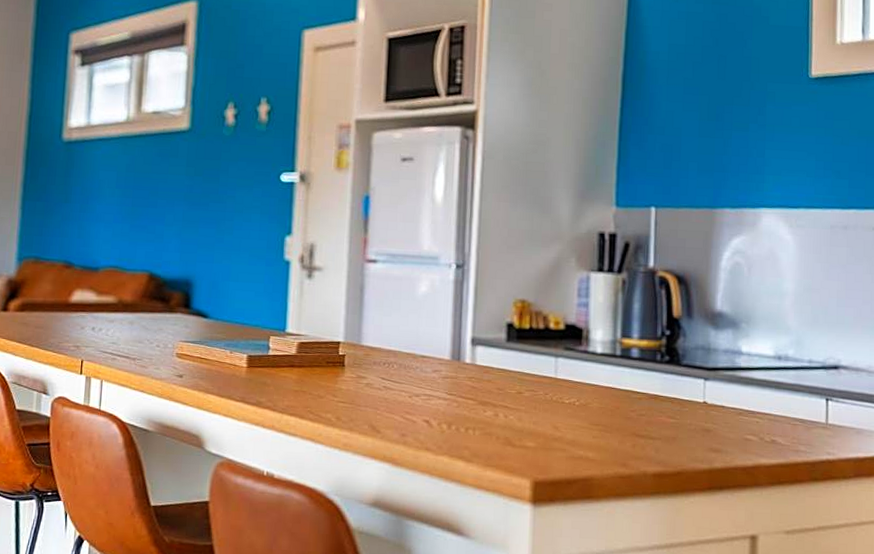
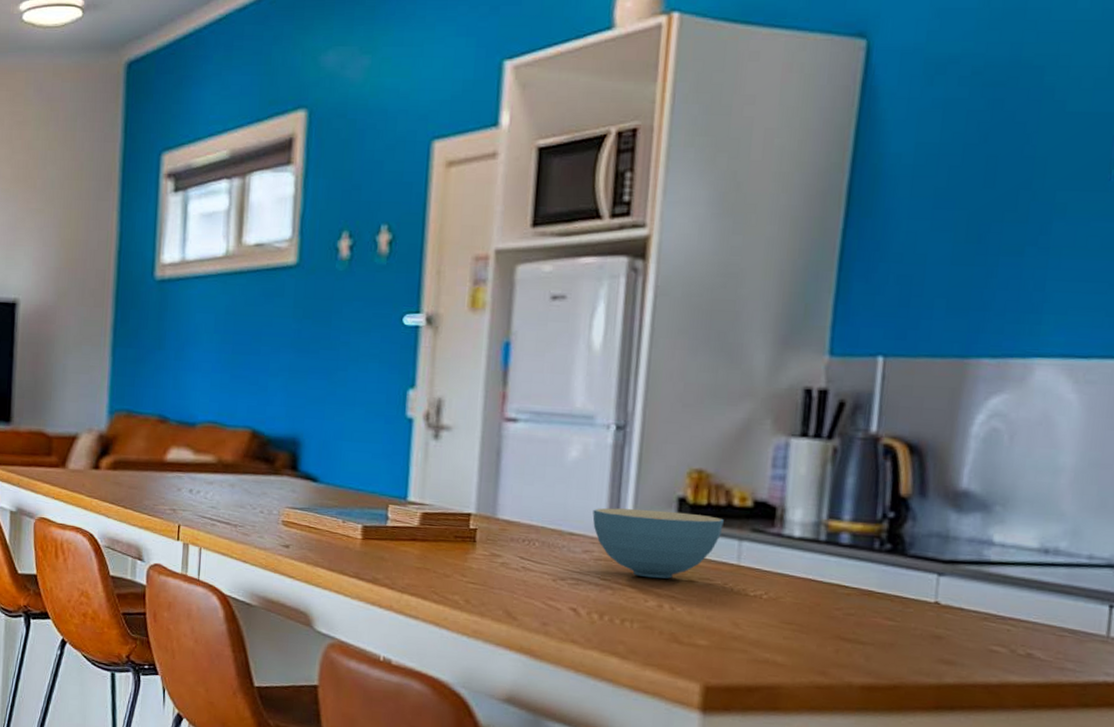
cereal bowl: none [440,333,543,392] -> present [592,507,724,579]

